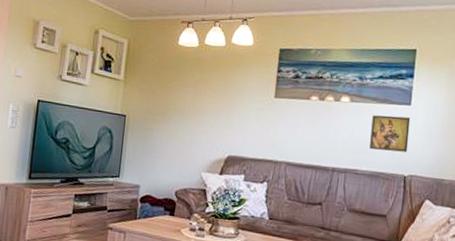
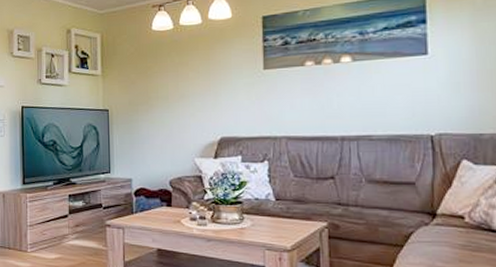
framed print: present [370,115,411,153] -> none [382,69,431,110]

